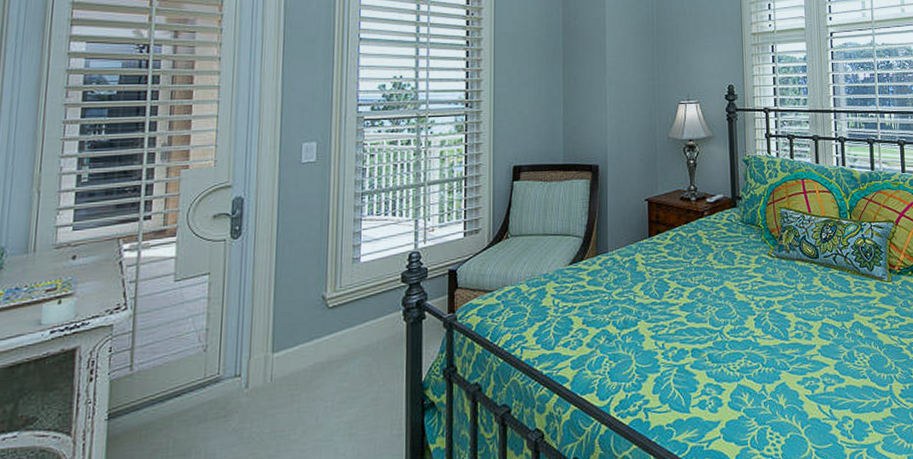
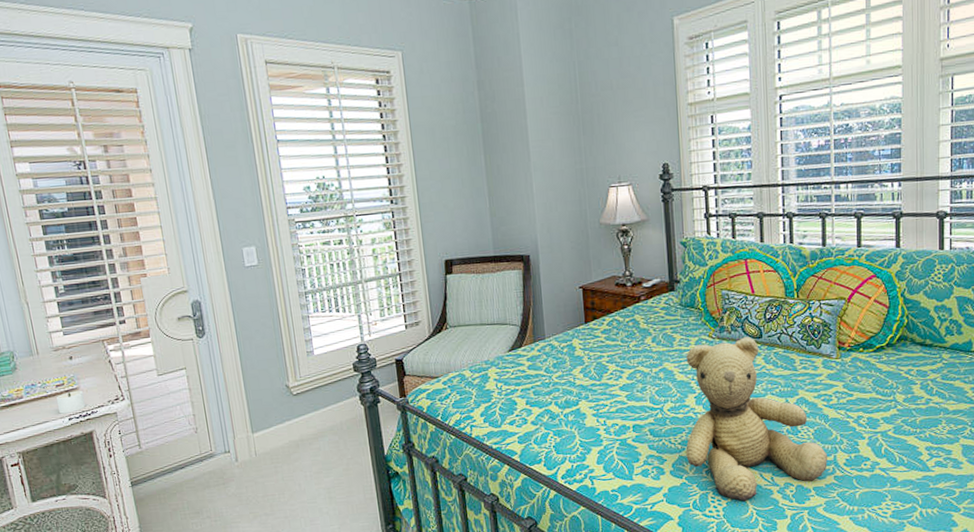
teddy bear: none [744,256,884,438] -> present [686,337,827,501]

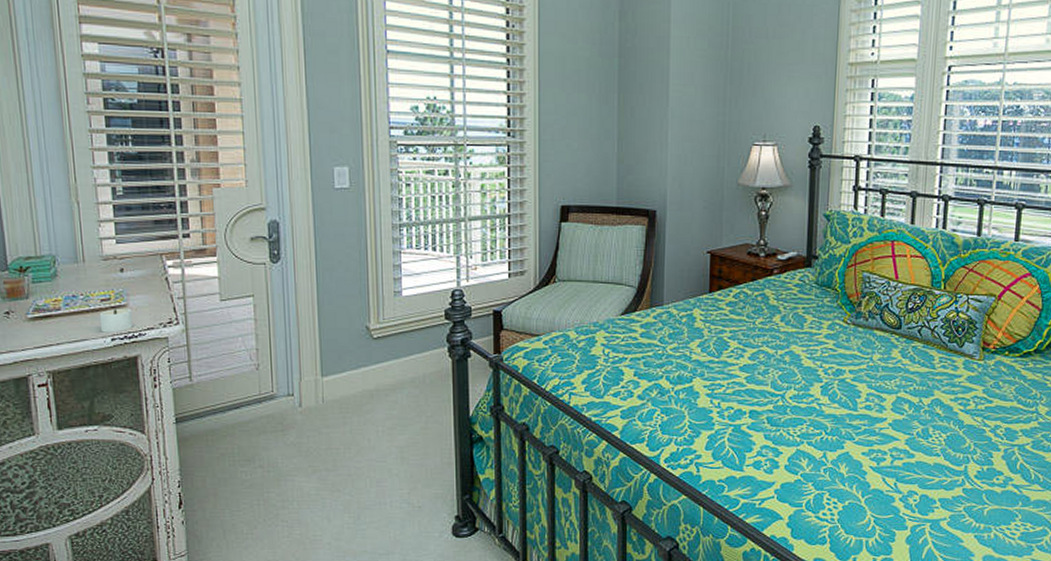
teddy bear: present [686,337,827,501] -> none [804,326,958,507]

